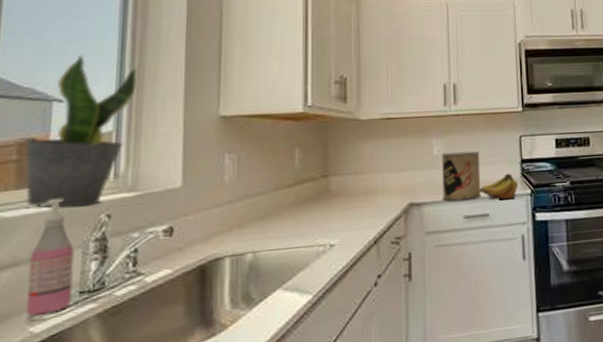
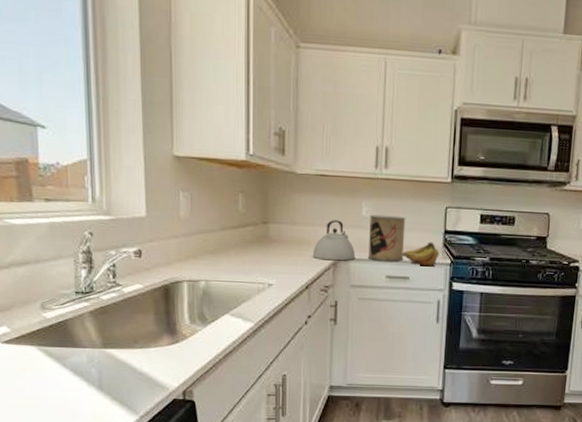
potted plant: present [25,54,137,208] -> none [21,84,103,223]
soap dispenser: present [26,198,74,316] -> none [36,213,70,305]
kettle: none [380,163,429,209] -> present [312,220,356,261]

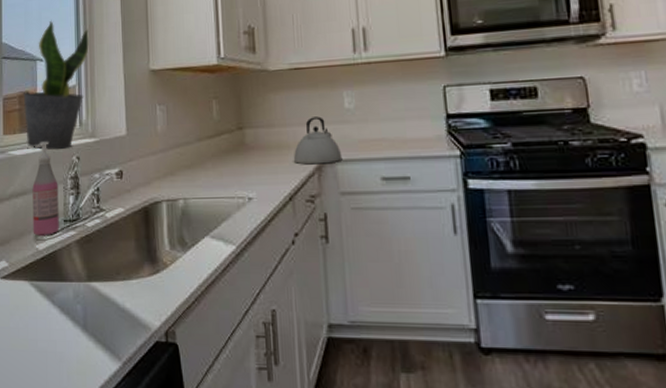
potted plant: none [21,84,103,223] -> present [23,20,89,149]
soap dispenser: none [36,213,70,305] -> present [32,141,59,235]
tin can: present [367,214,406,262] -> none [354,103,401,161]
fruit: present [402,242,440,267] -> none [397,130,444,162]

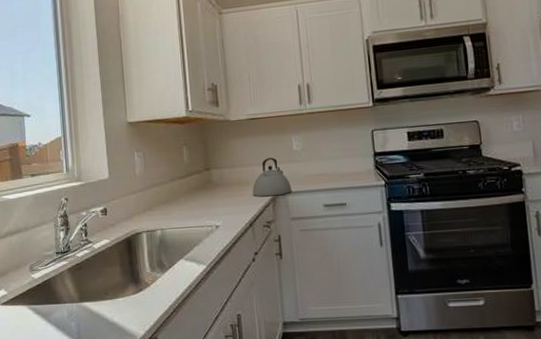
potted plant: present [23,20,89,149] -> none [13,80,72,193]
soap dispenser: present [32,141,59,235] -> none [26,186,52,267]

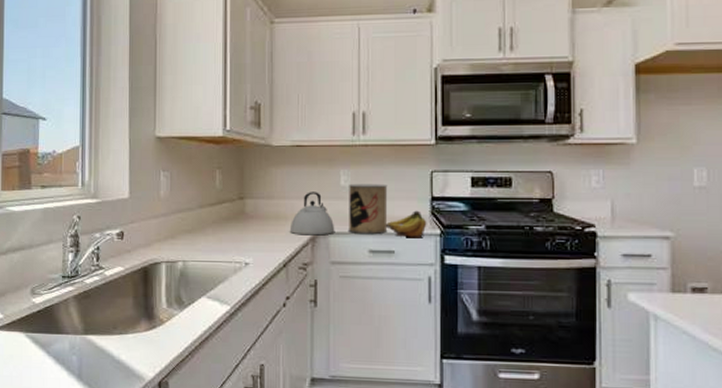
tin can: none [301,145,338,192] -> present [348,184,388,235]
fruit: none [335,166,373,191] -> present [385,210,427,238]

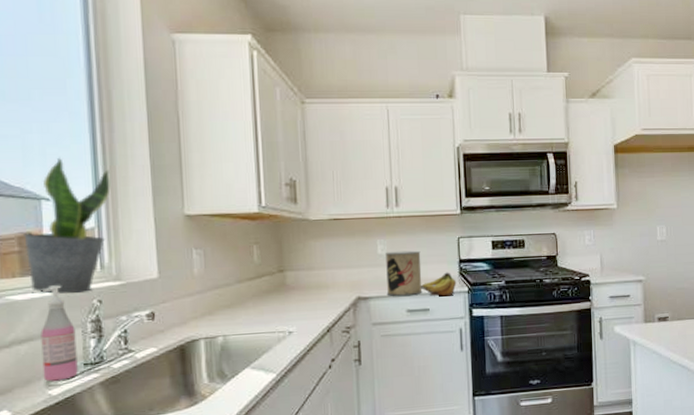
potted plant: none [23,79,95,207] -> present [24,157,111,293]
soap dispenser: none [30,200,58,290] -> present [40,285,78,381]
kettle: present [289,192,335,236] -> none [331,261,375,302]

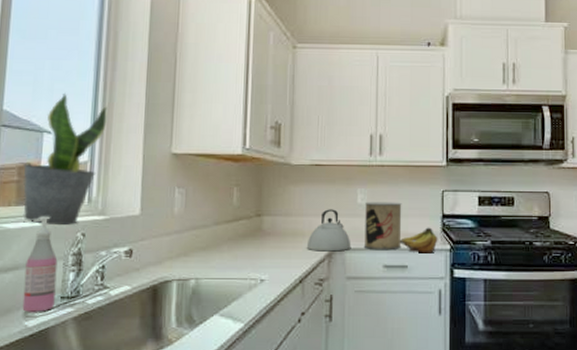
kettle: none [331,261,375,302] -> present [306,209,351,252]

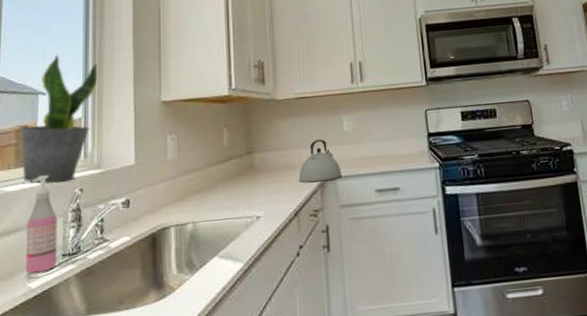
tin can: present [363,202,402,251] -> none [352,125,391,175]
fruit: present [399,227,438,253] -> none [388,147,427,174]

